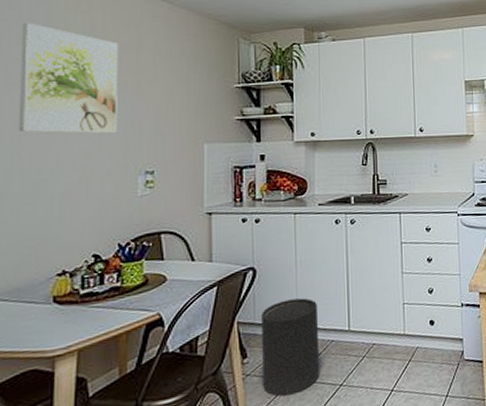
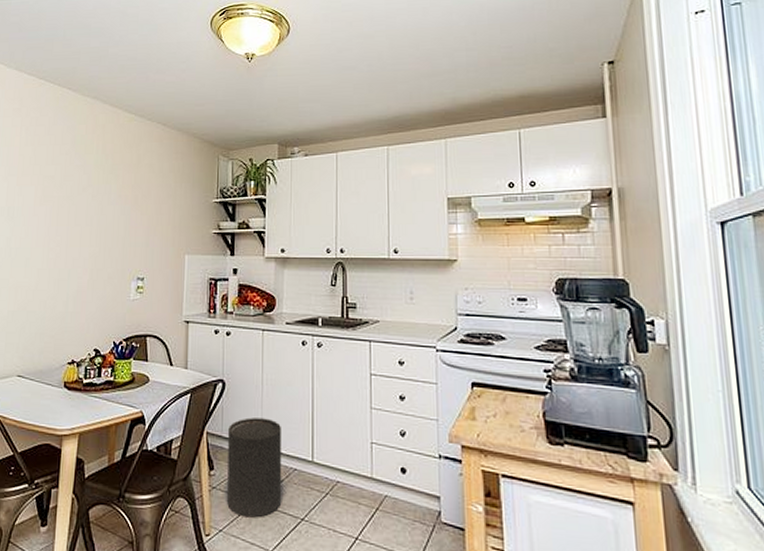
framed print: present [18,23,119,134] -> none [48,146,123,242]

